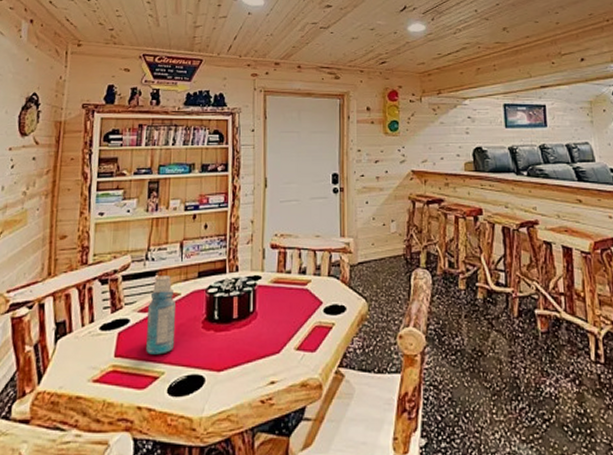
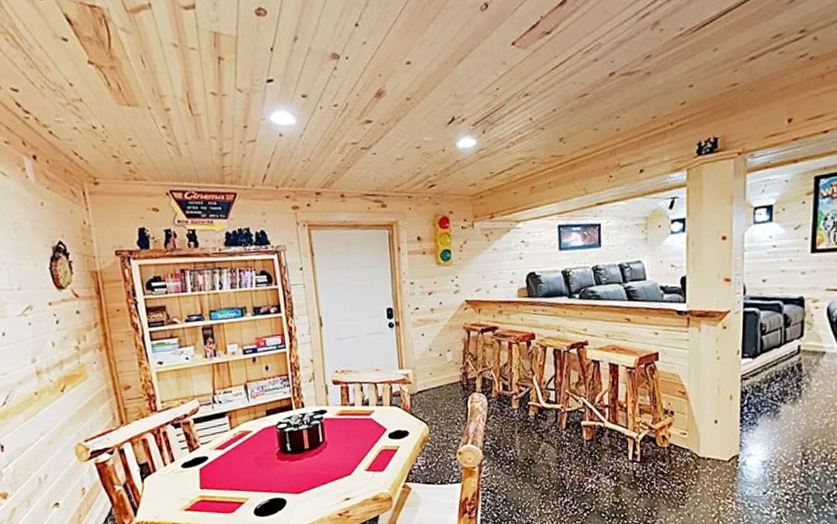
bottle: present [146,275,176,355] -> none [223,415,254,485]

